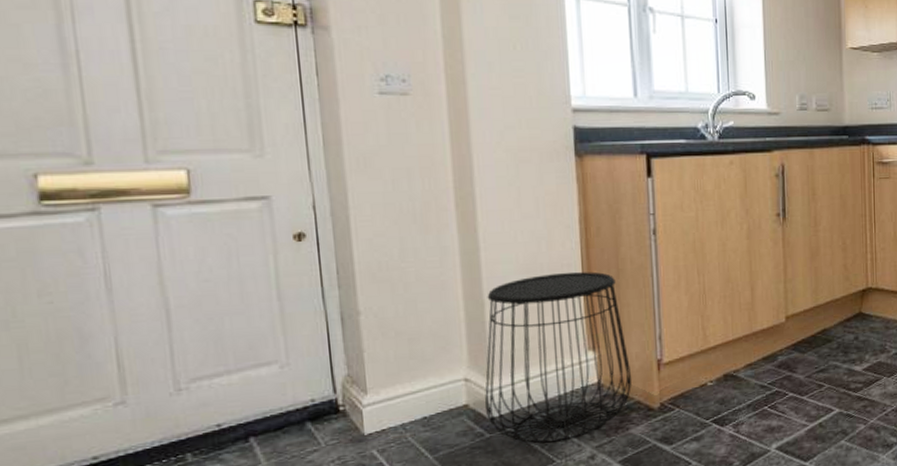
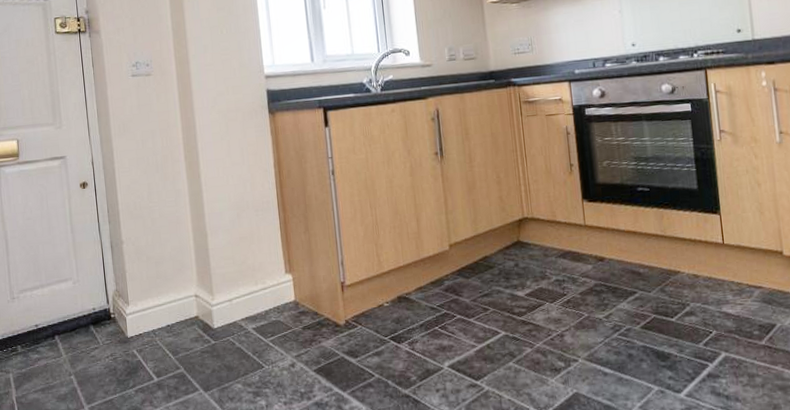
side table: present [485,271,632,444] -> none [209,207,322,351]

